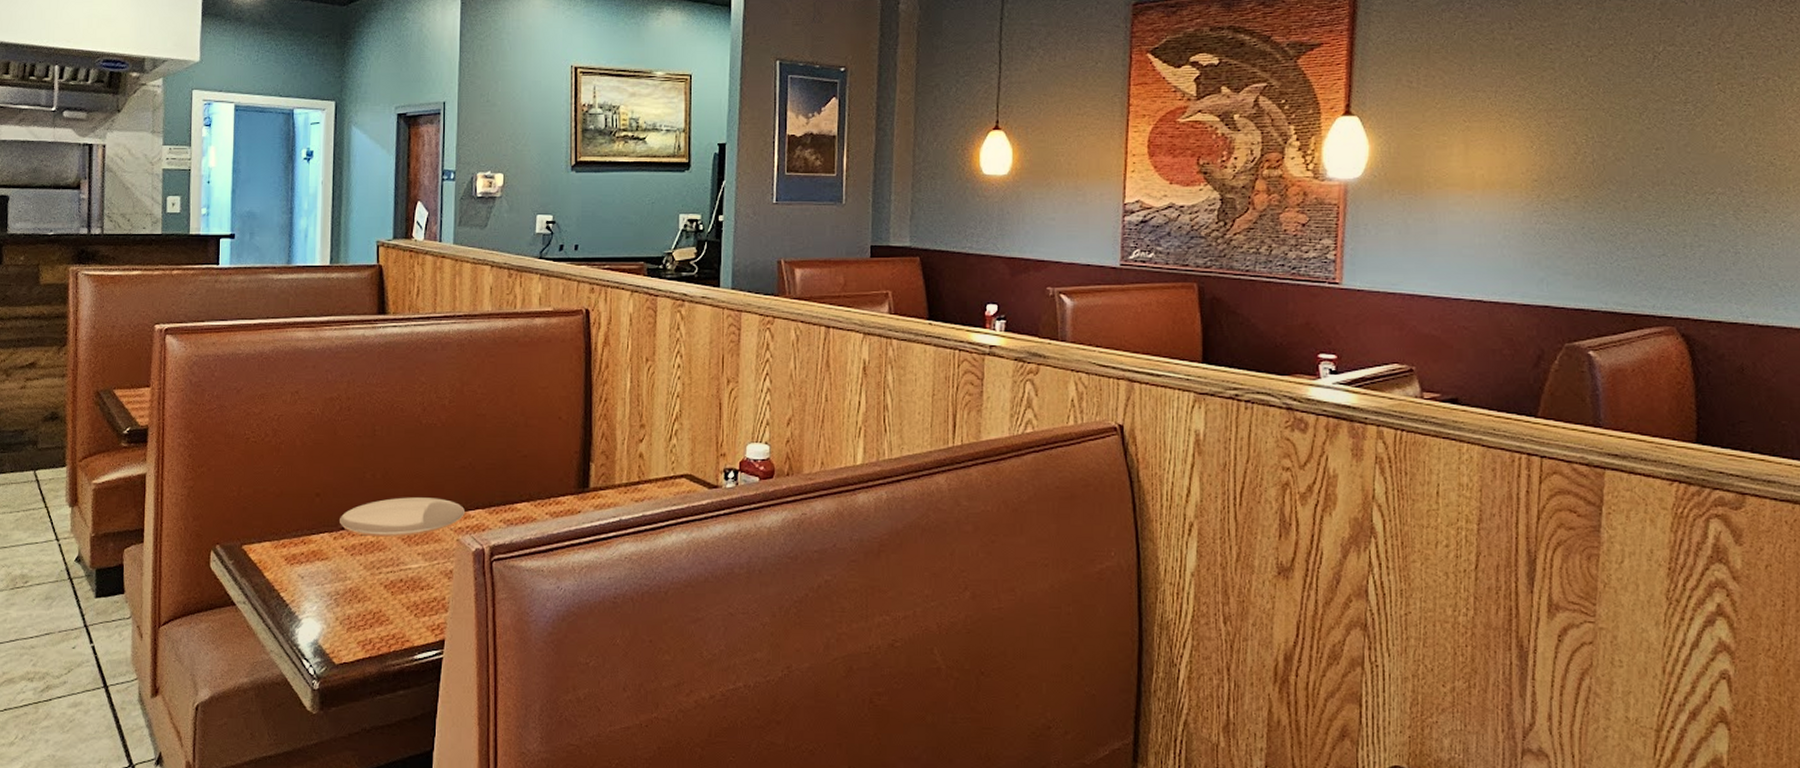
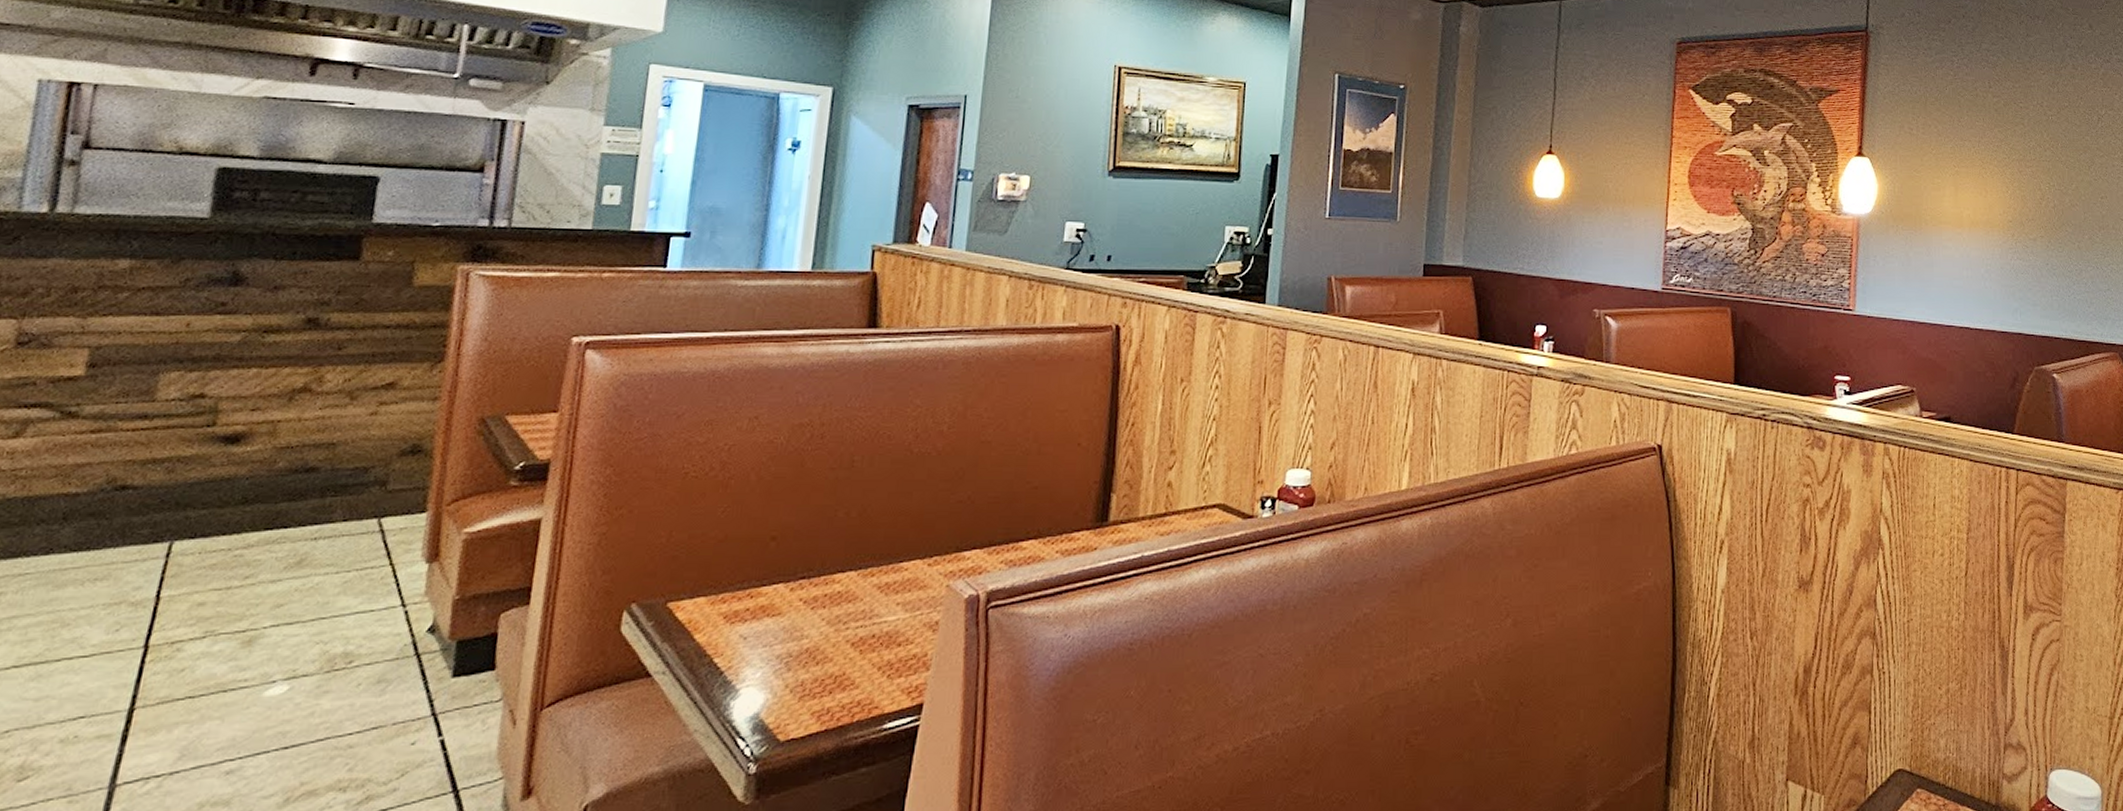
plate: present [340,497,466,537] -> none [799,538,960,585]

